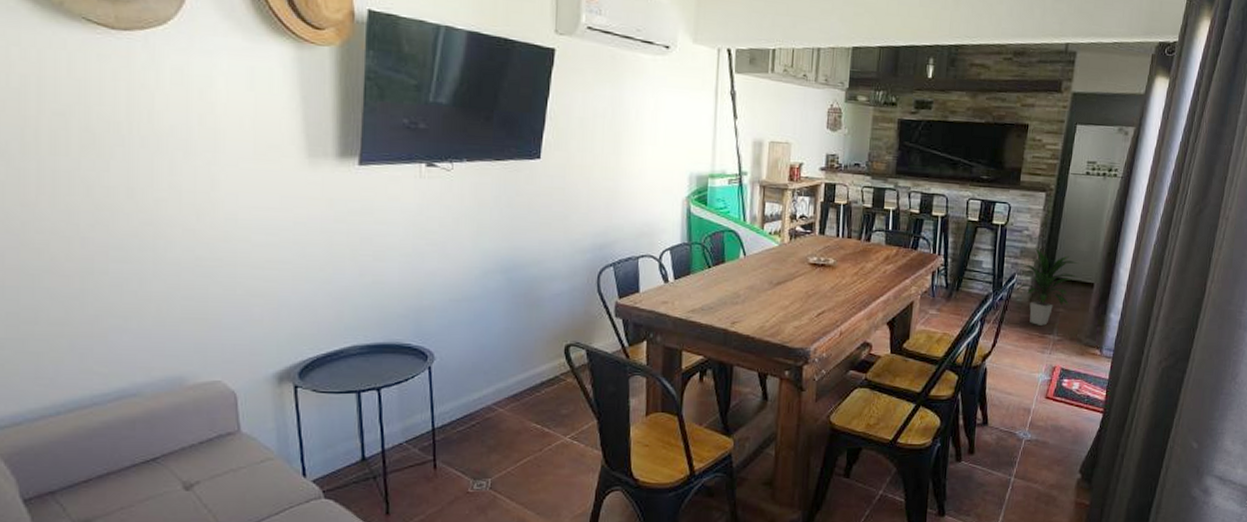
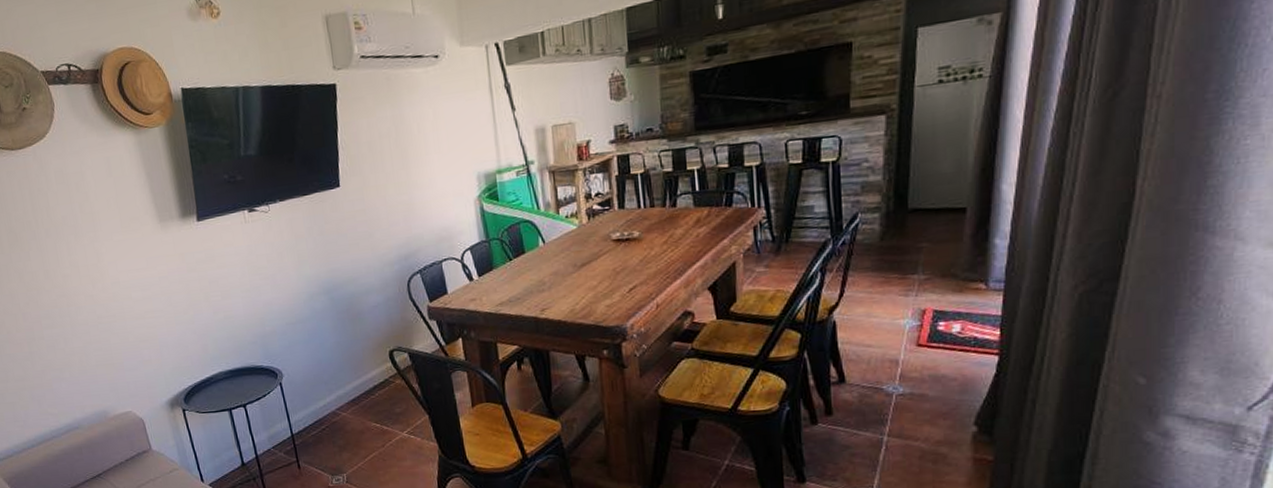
indoor plant: present [1013,247,1079,326] -> none [858,178,943,266]

